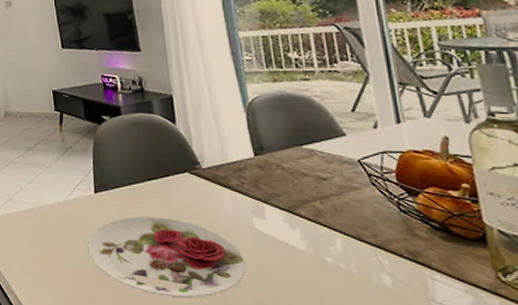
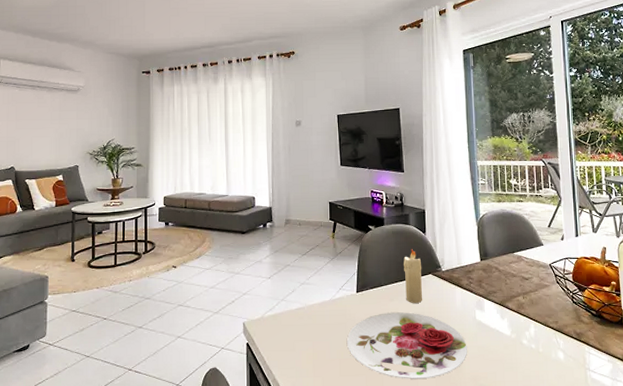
candle: none [149,143,180,207] -> present [403,249,423,303]

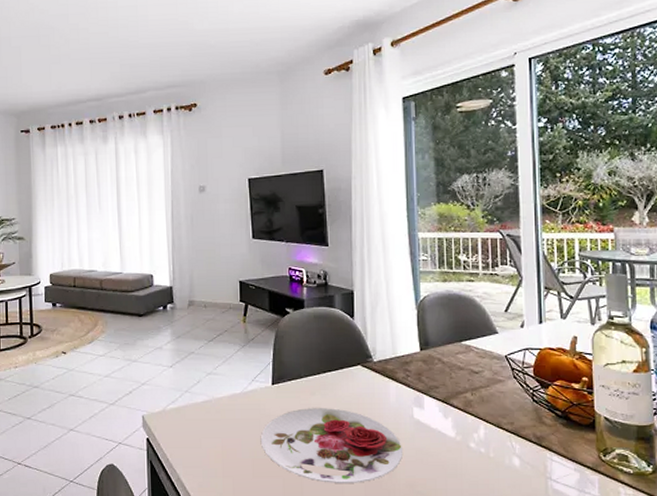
candle: present [403,249,423,303] -> none [327,336,350,398]

